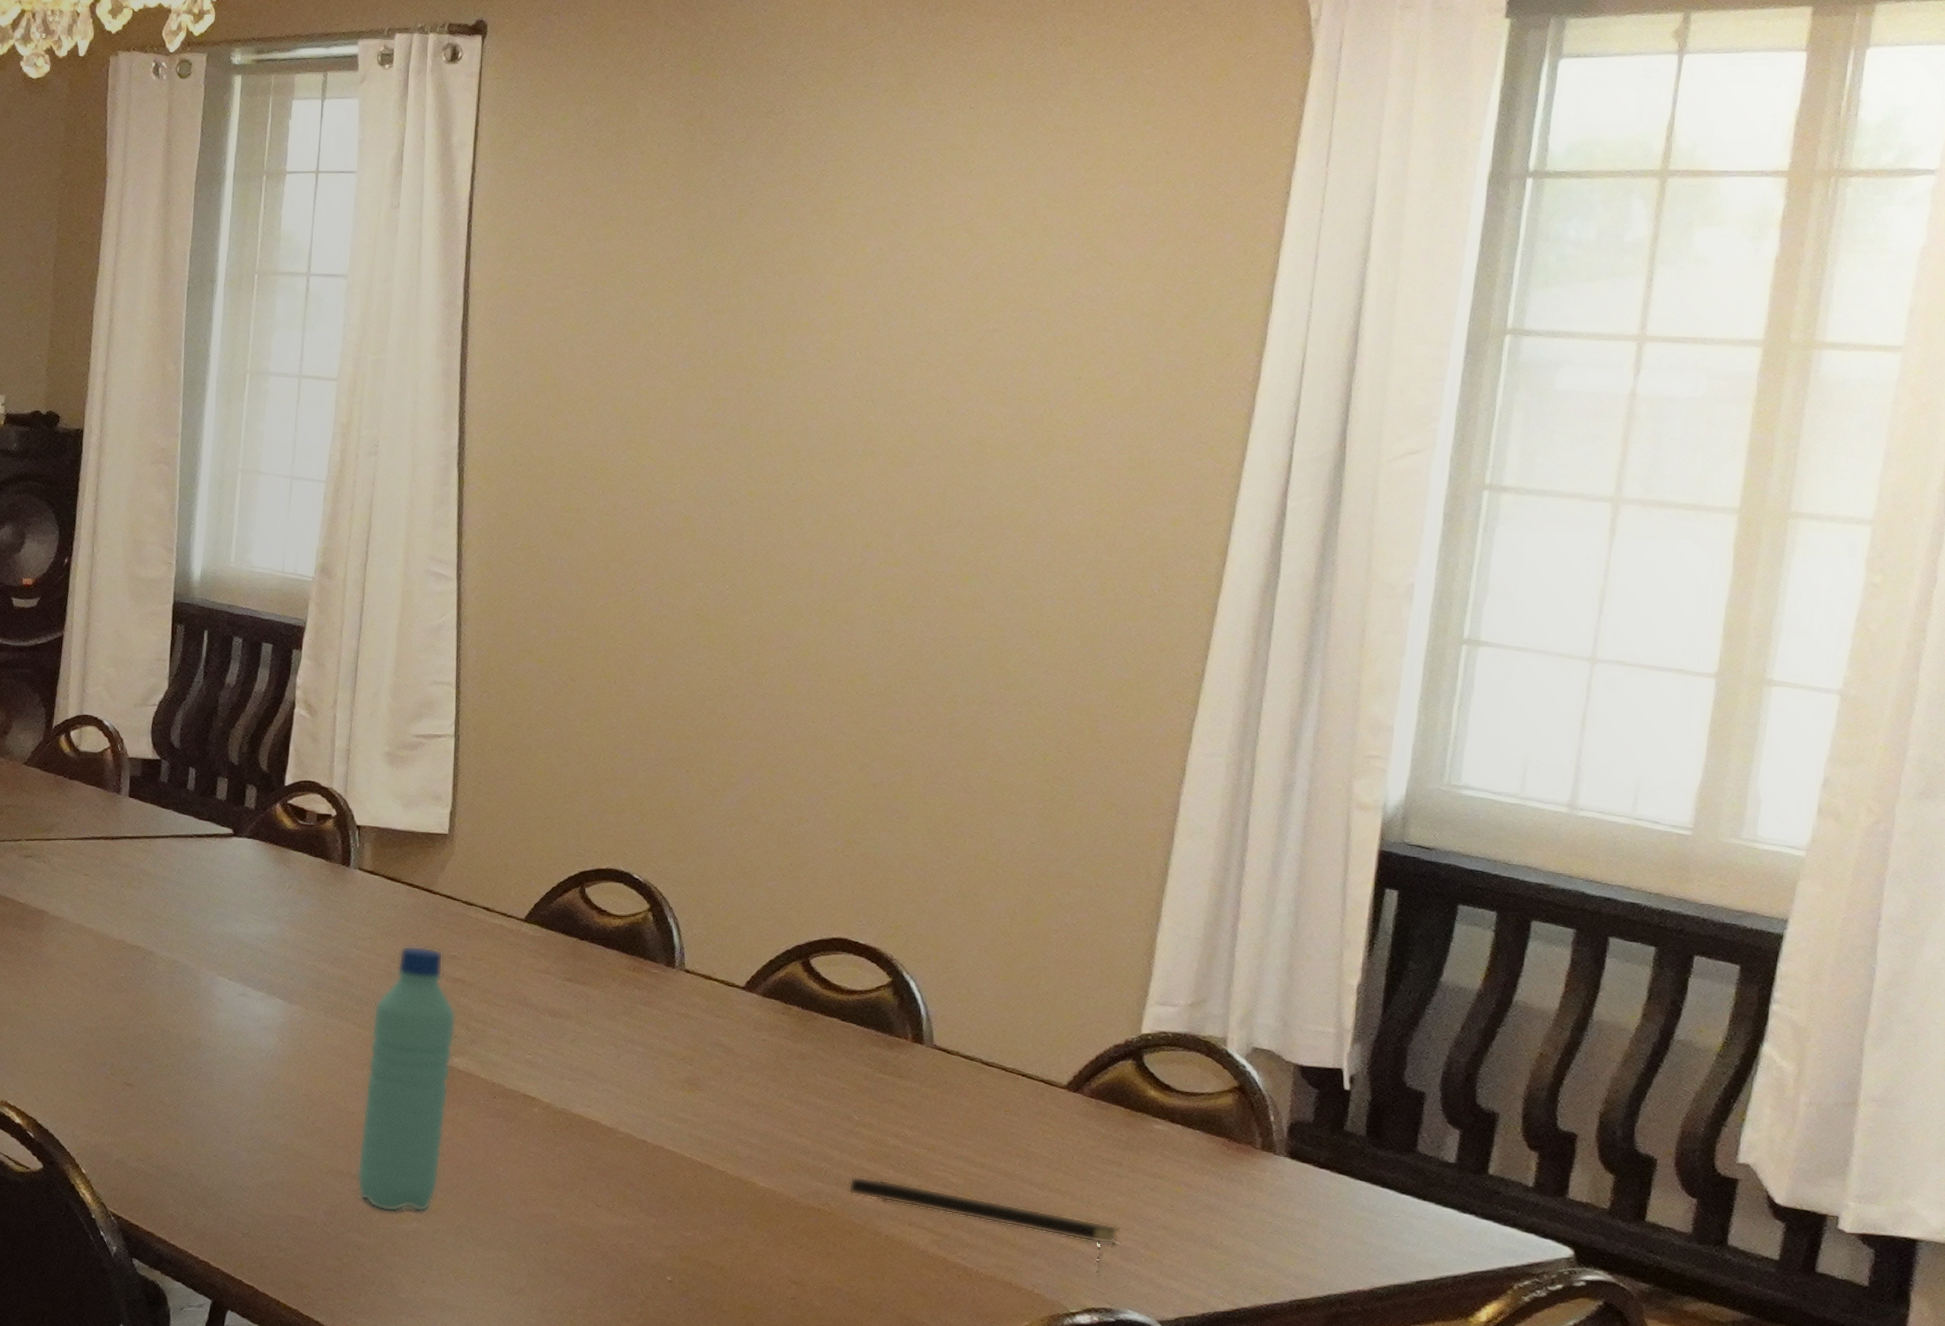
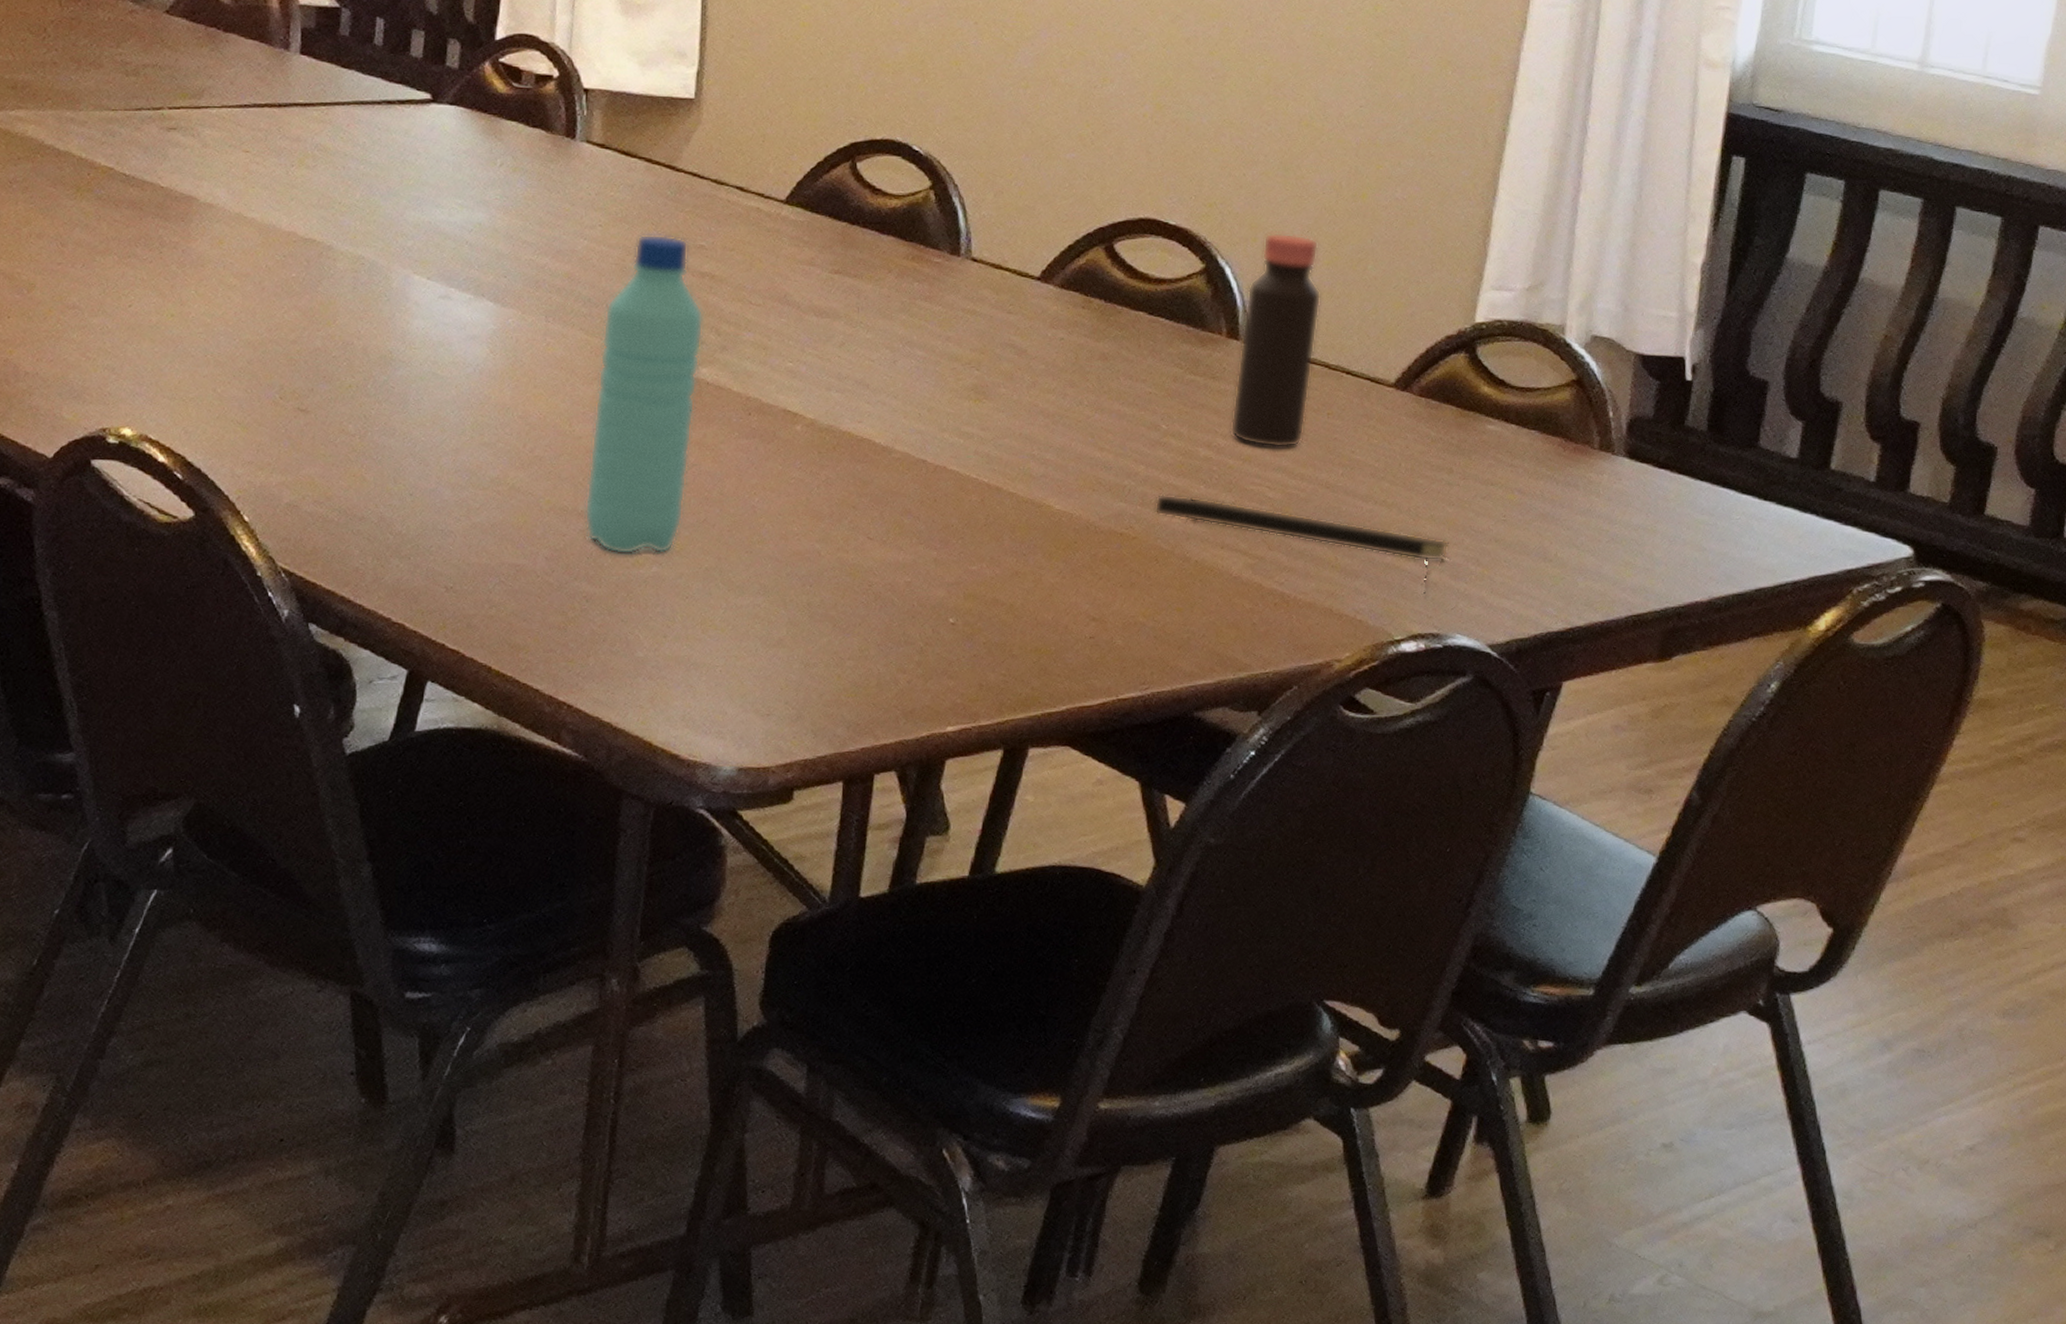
bottle: none [916,952,998,1140] -> present [1230,233,1321,449]

